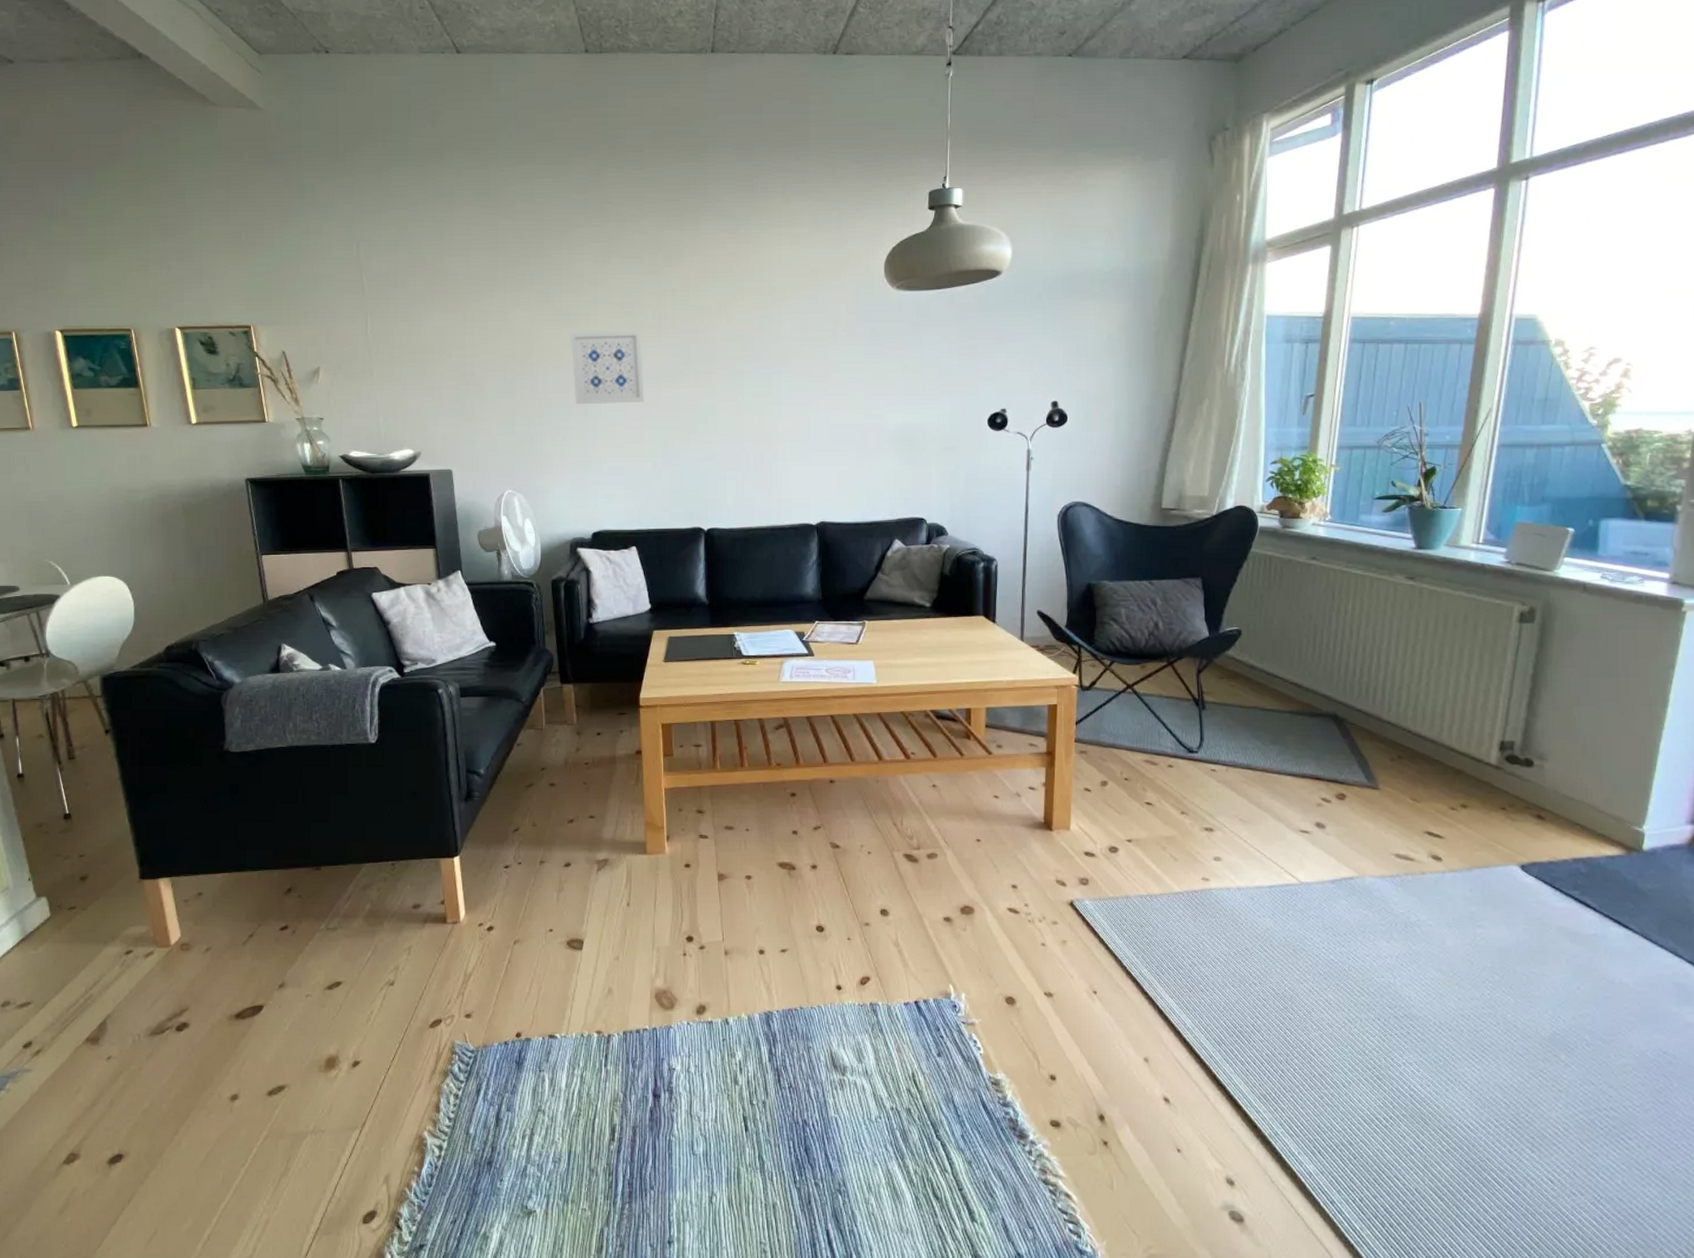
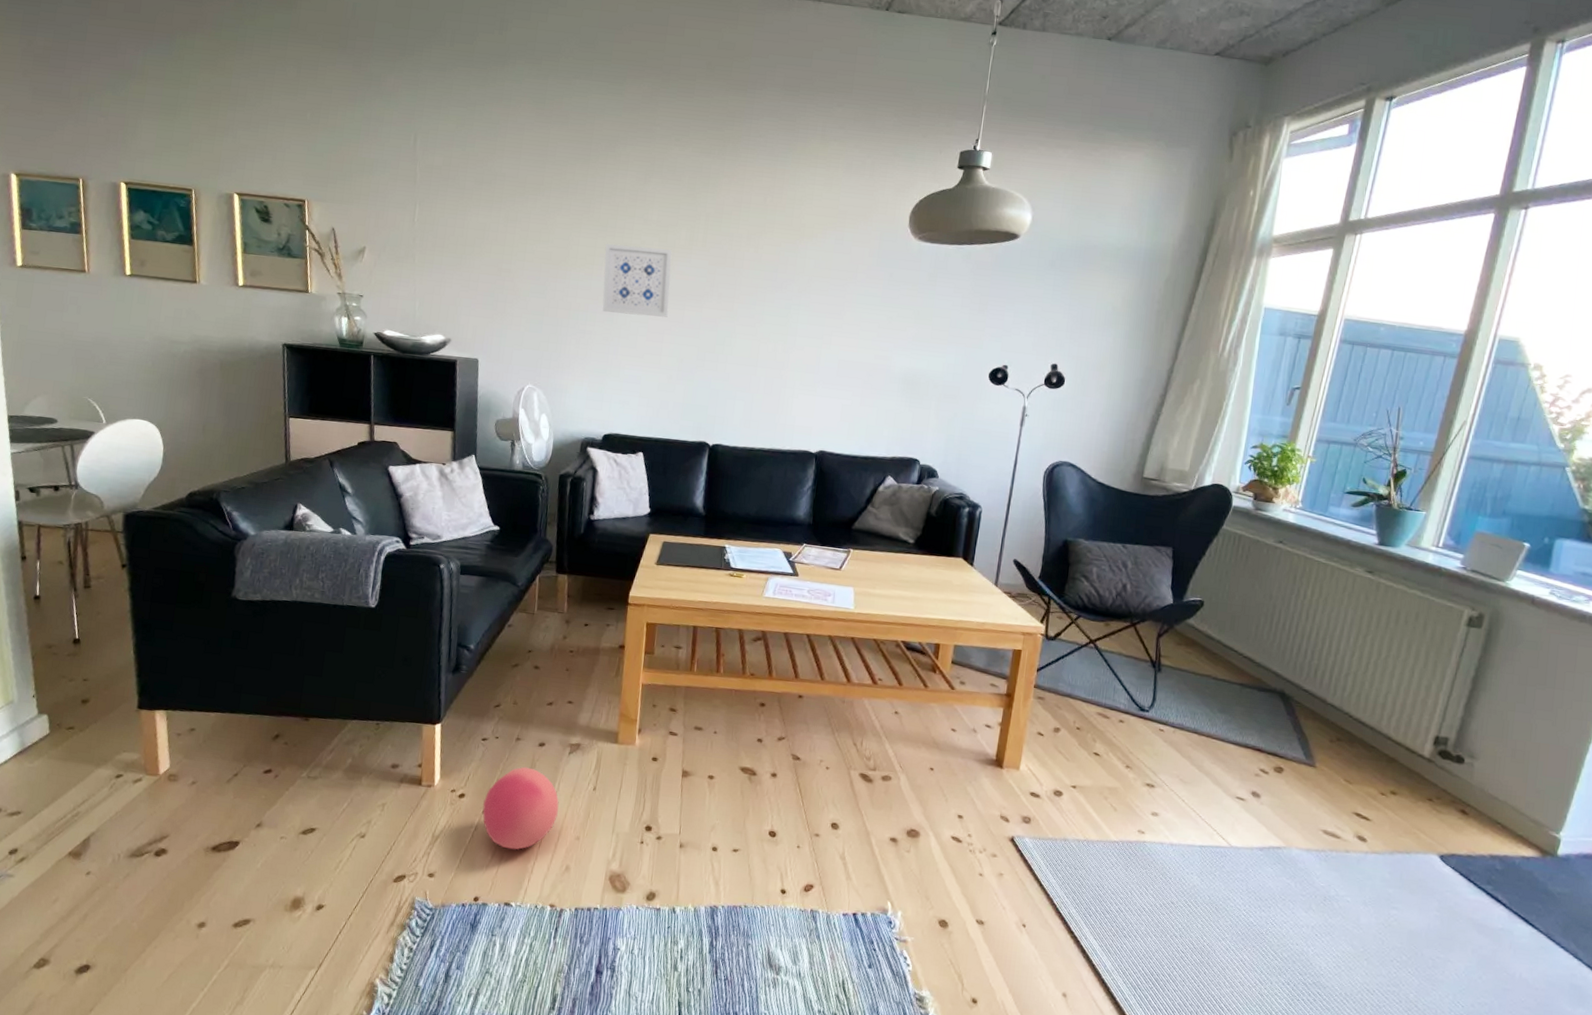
ball: none [513,890,593,979] -> present [482,766,559,851]

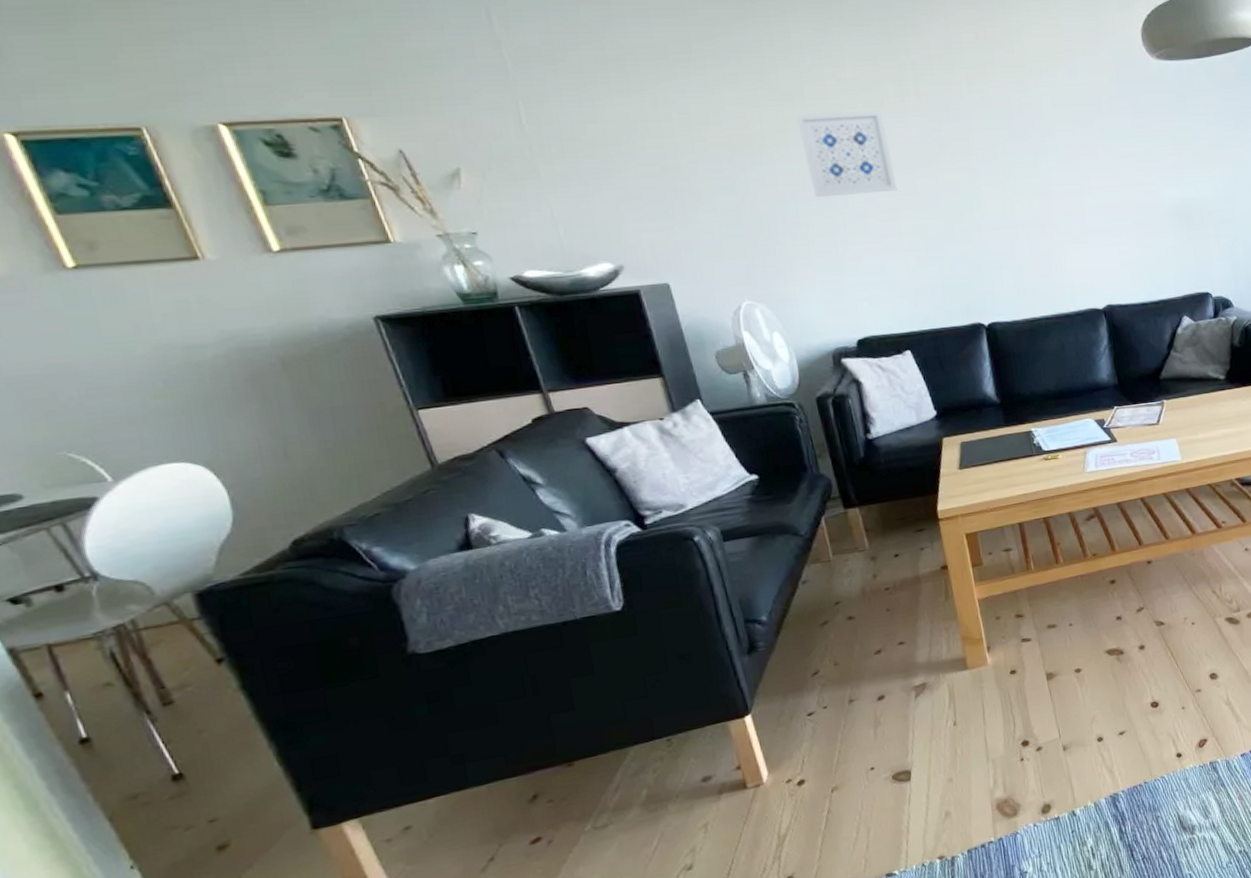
ball: present [482,766,559,851] -> none [829,726,921,820]

